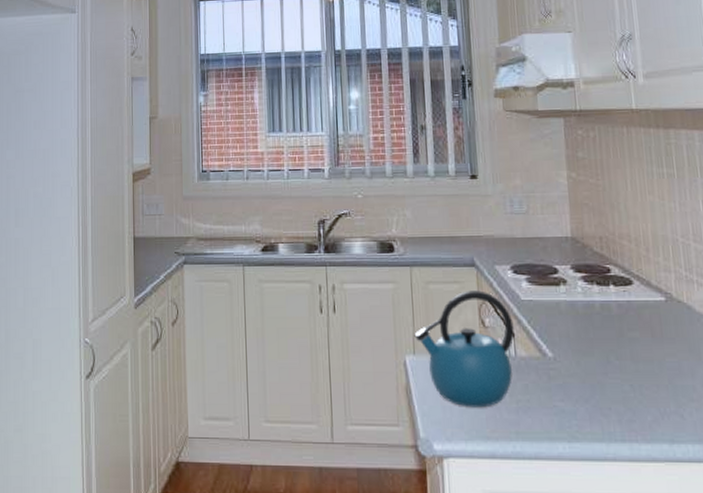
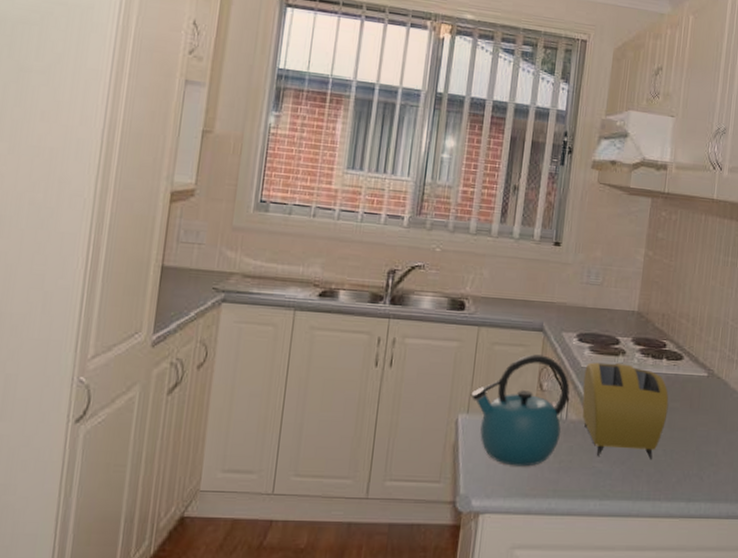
toaster: none [526,292,627,397] -> present [582,362,669,461]

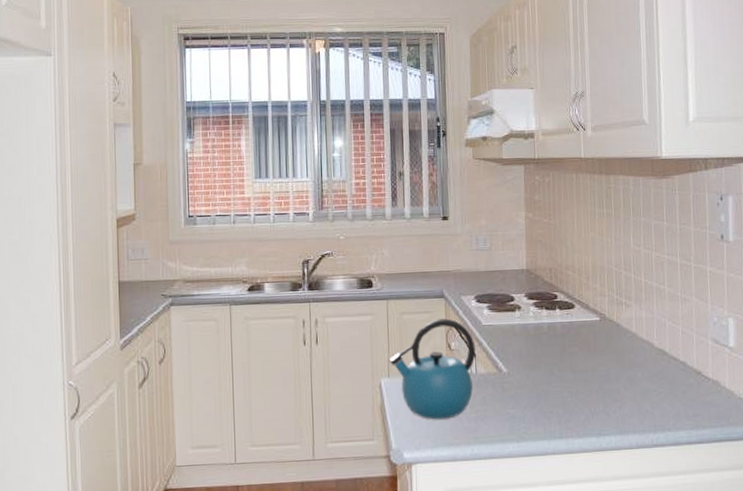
toaster: present [582,362,669,461] -> none [486,317,568,404]

